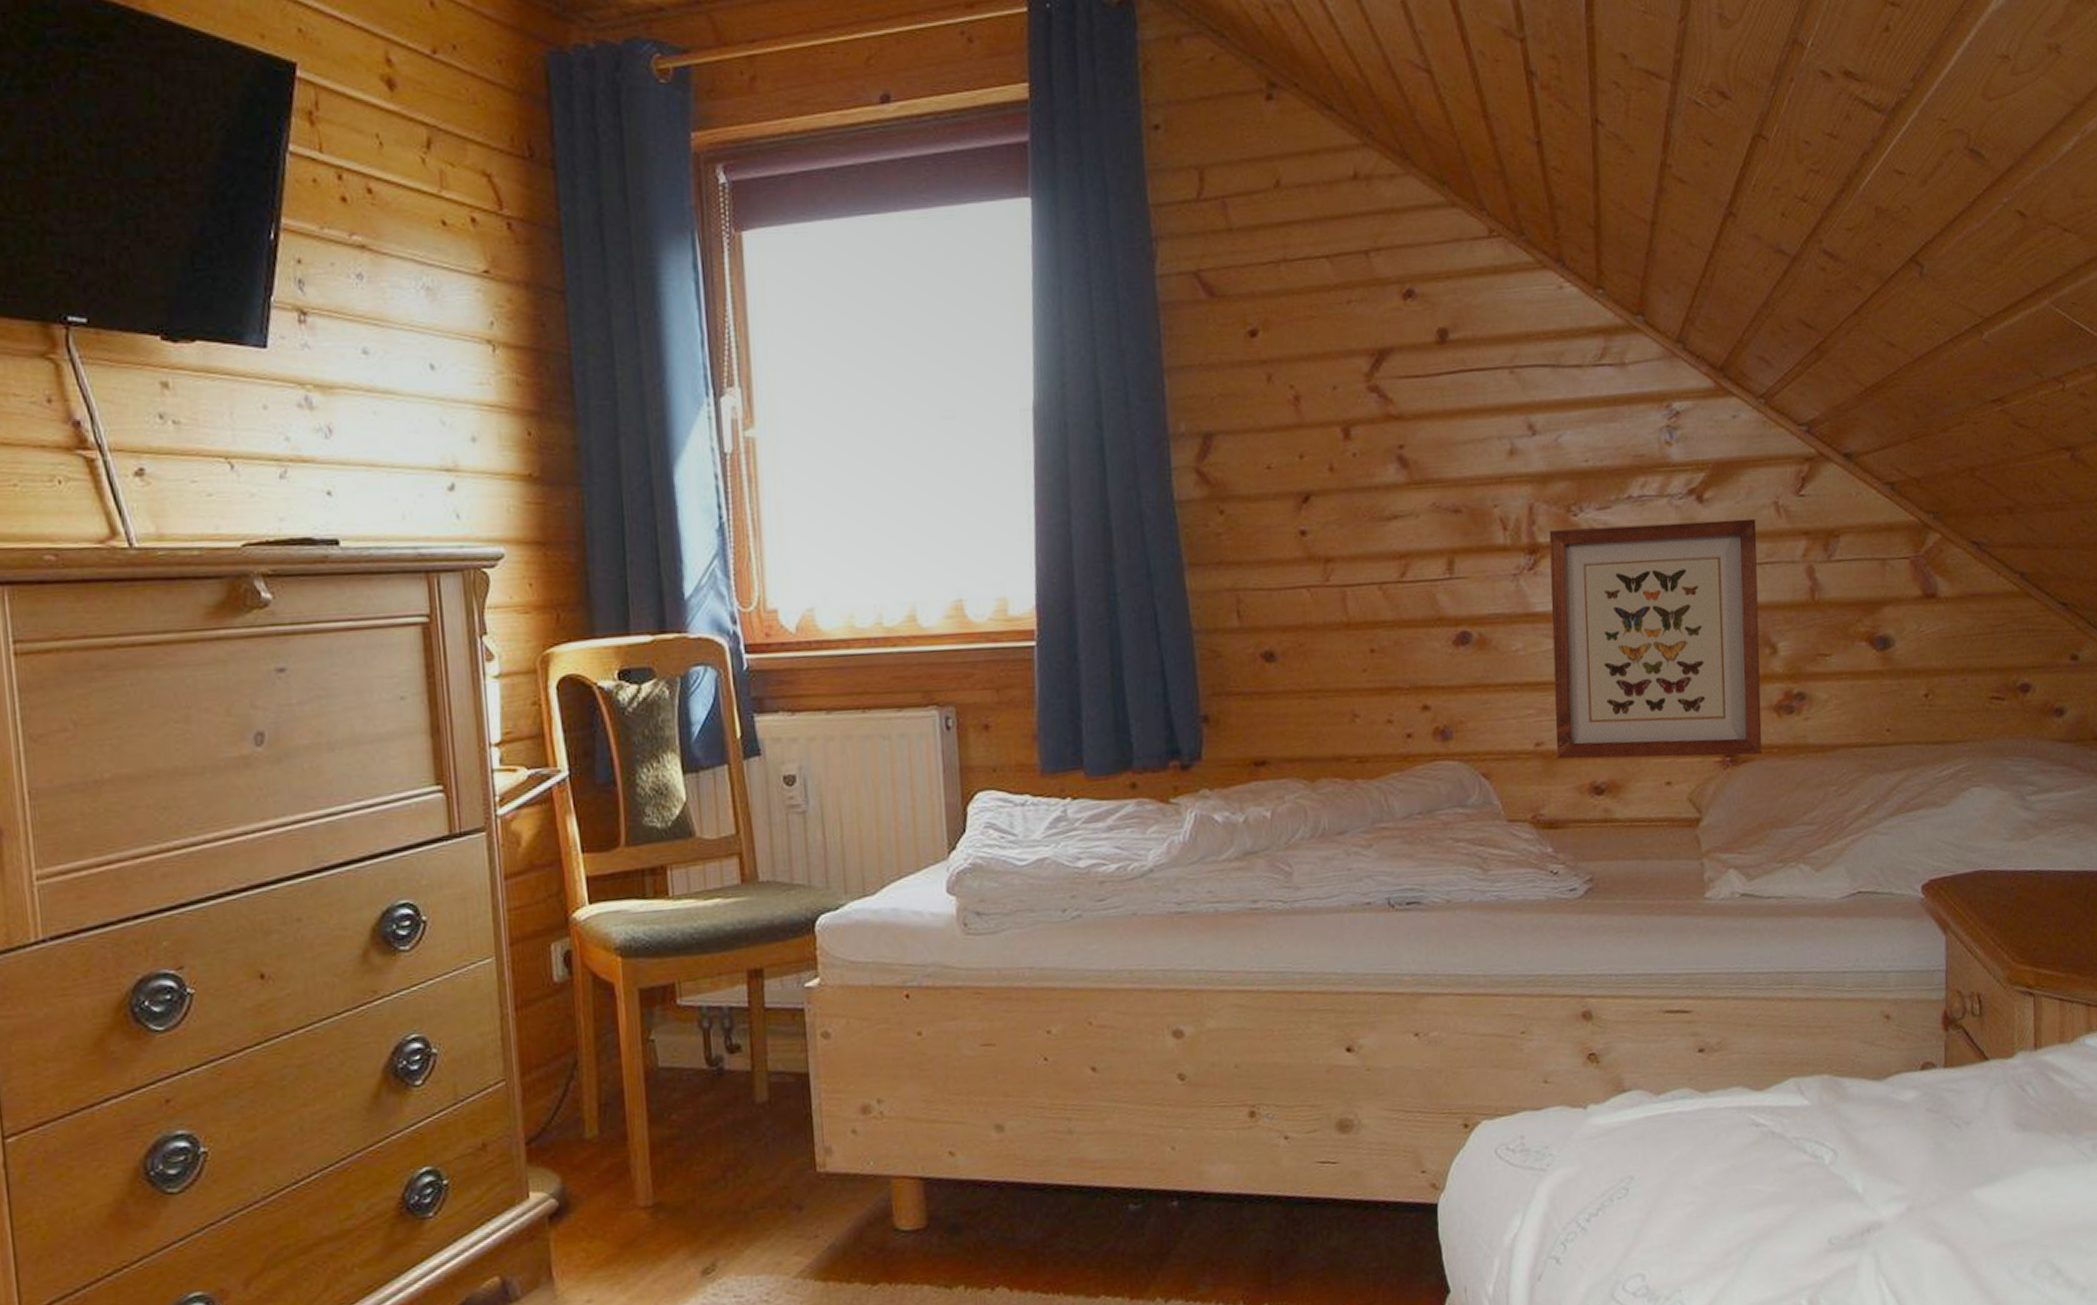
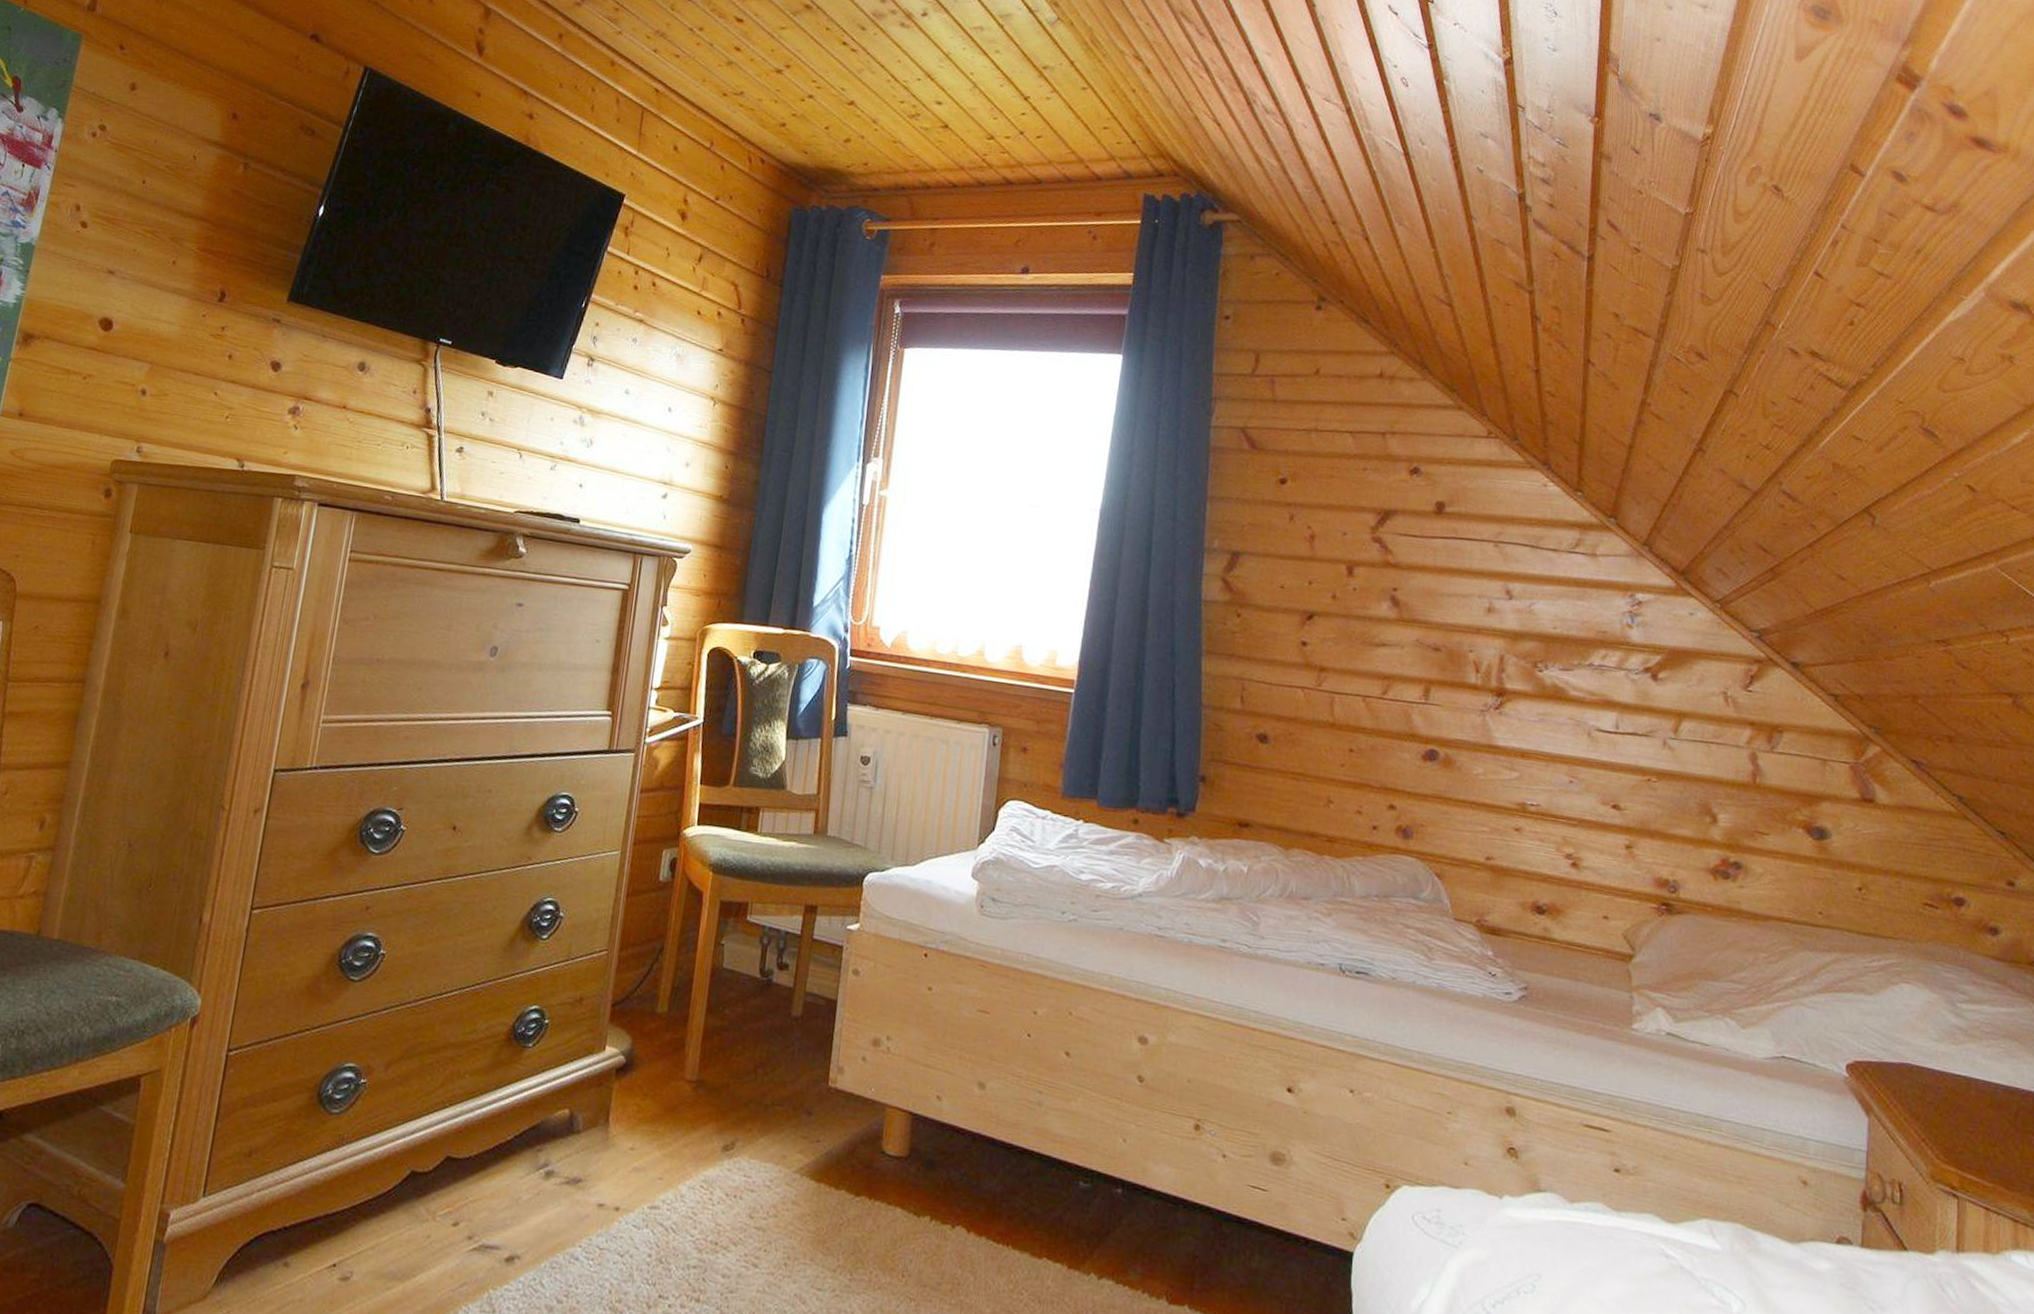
wall art: present [1549,518,1763,759] -> none [1504,680,1705,910]

